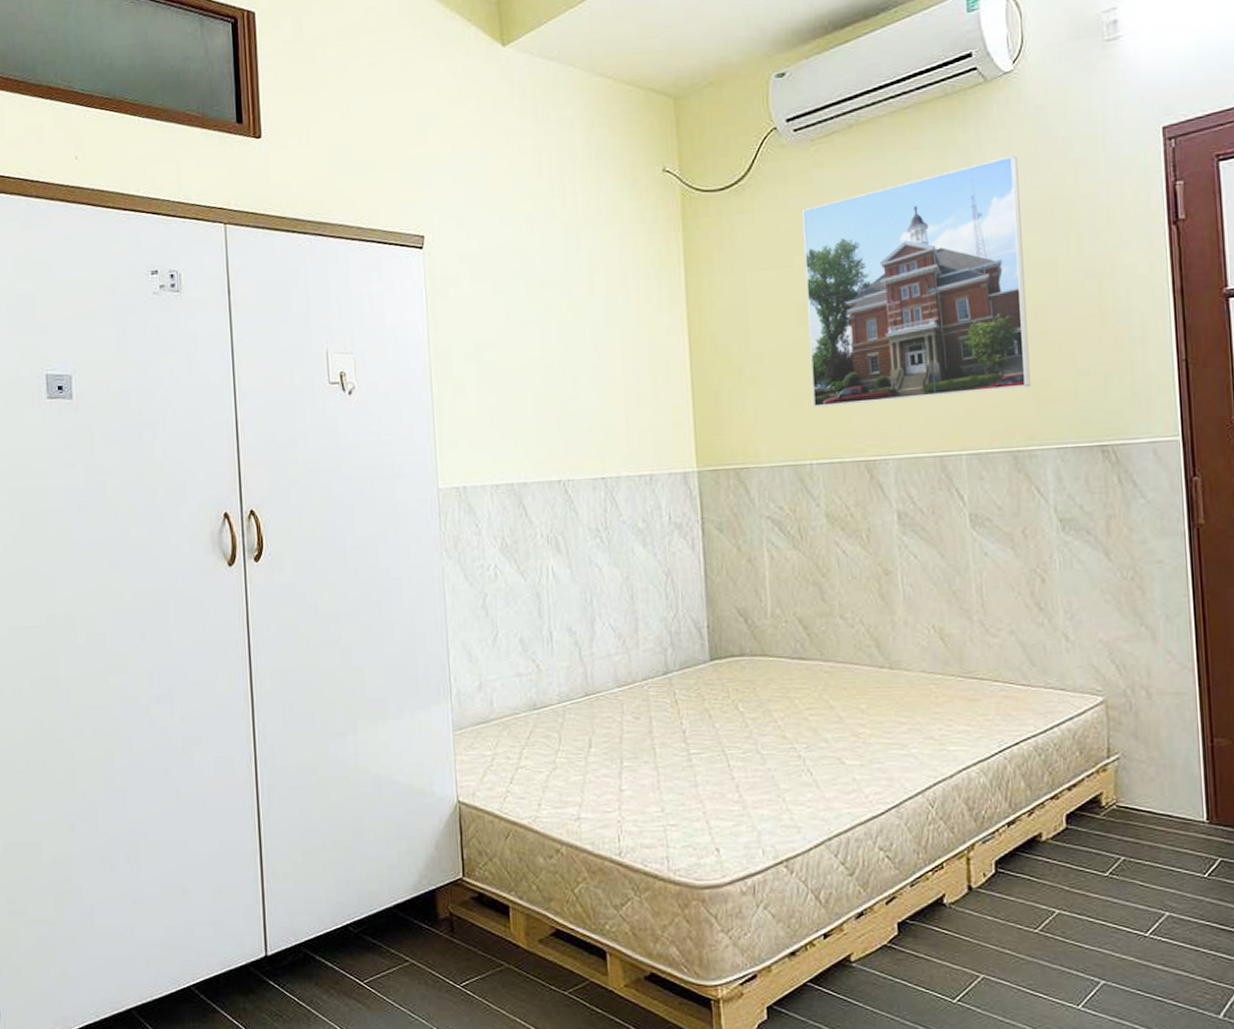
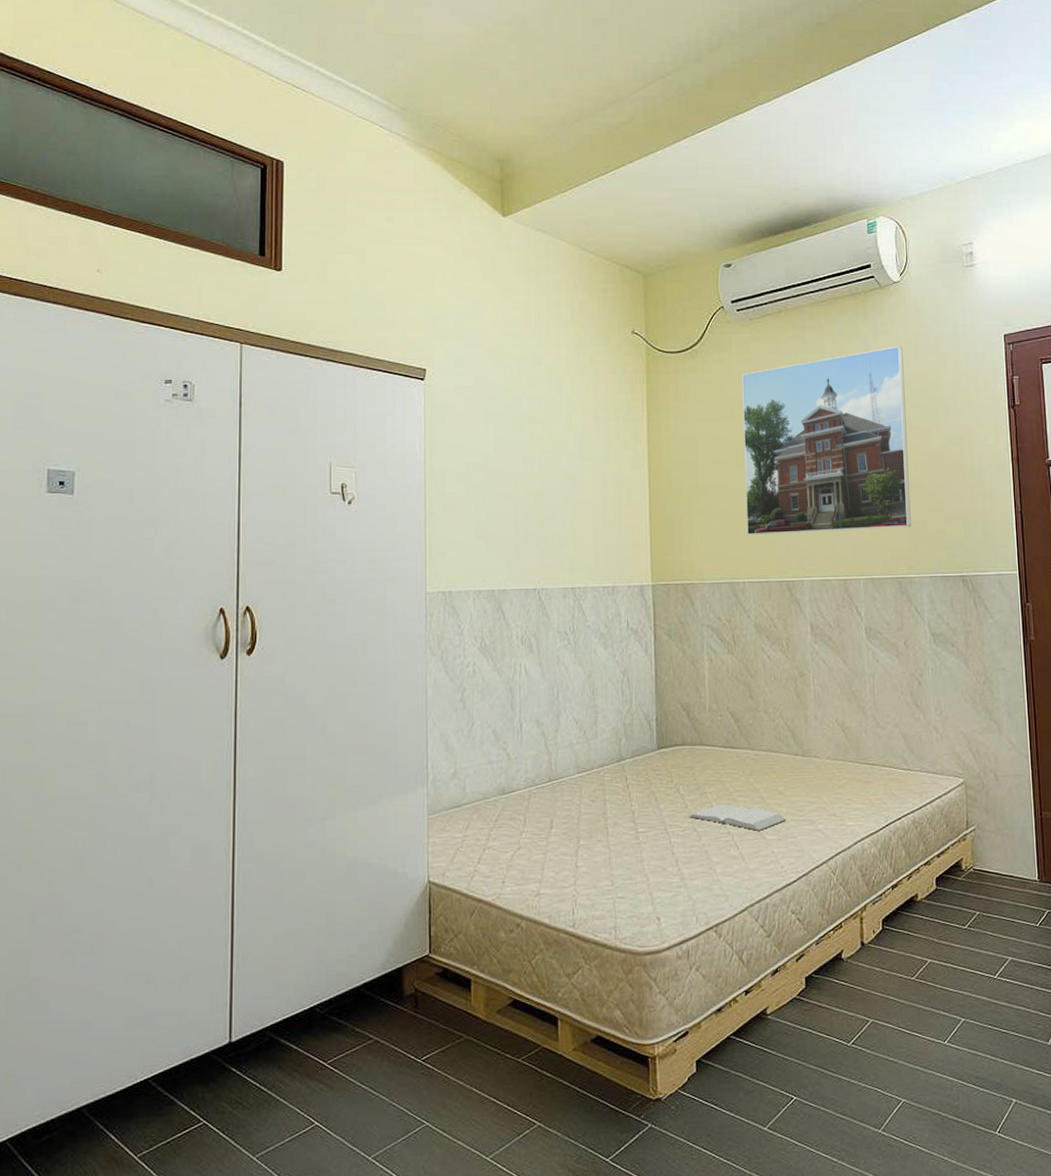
book: none [750,724,870,755] -> present [689,804,786,831]

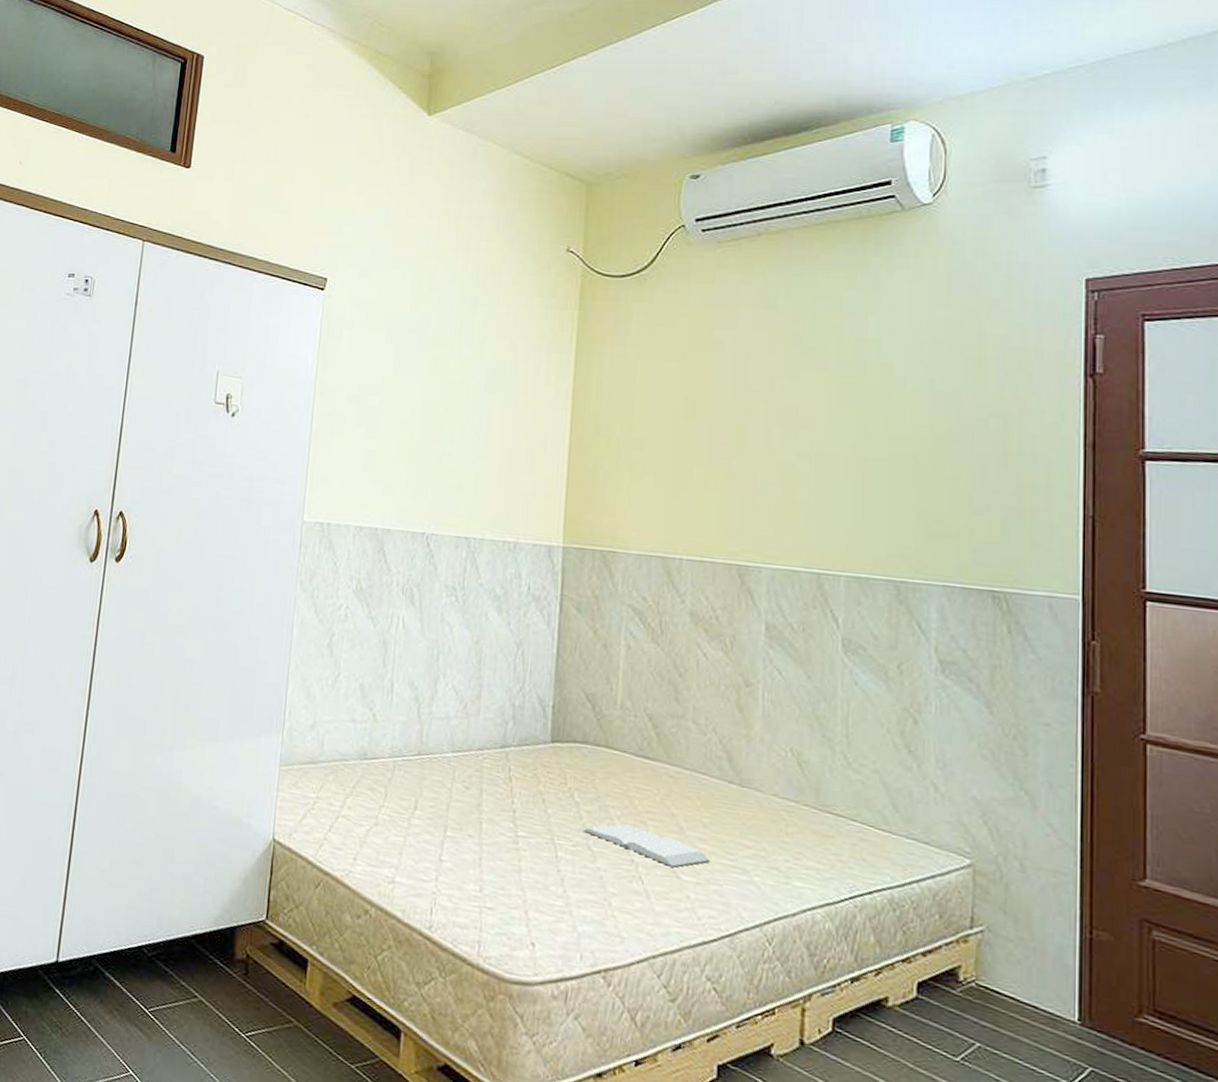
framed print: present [742,346,911,536] -> none [689,285,929,518]

